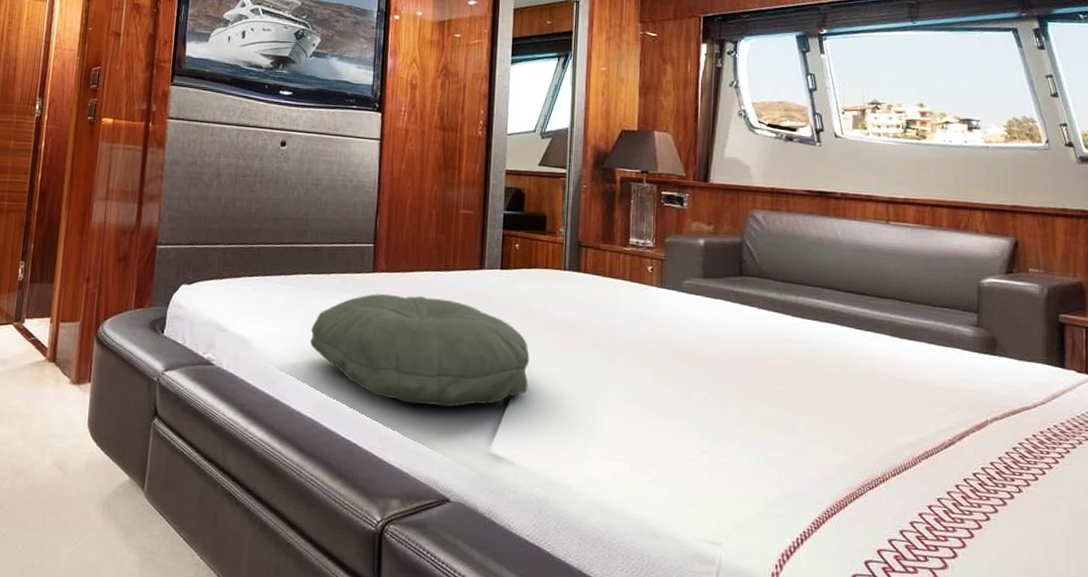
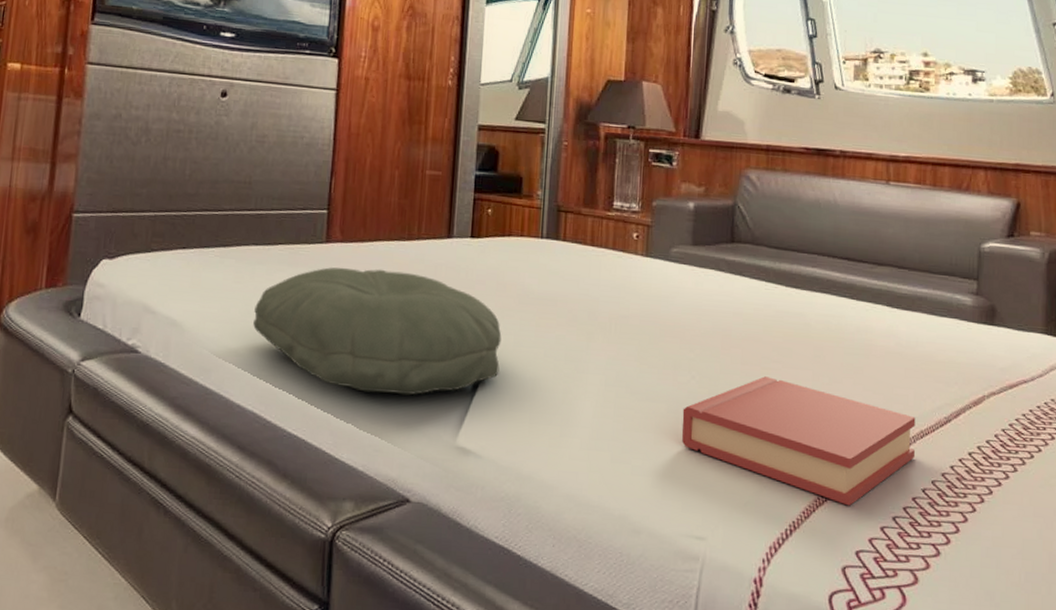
hardback book: none [696,398,920,519] -> present [681,376,916,506]

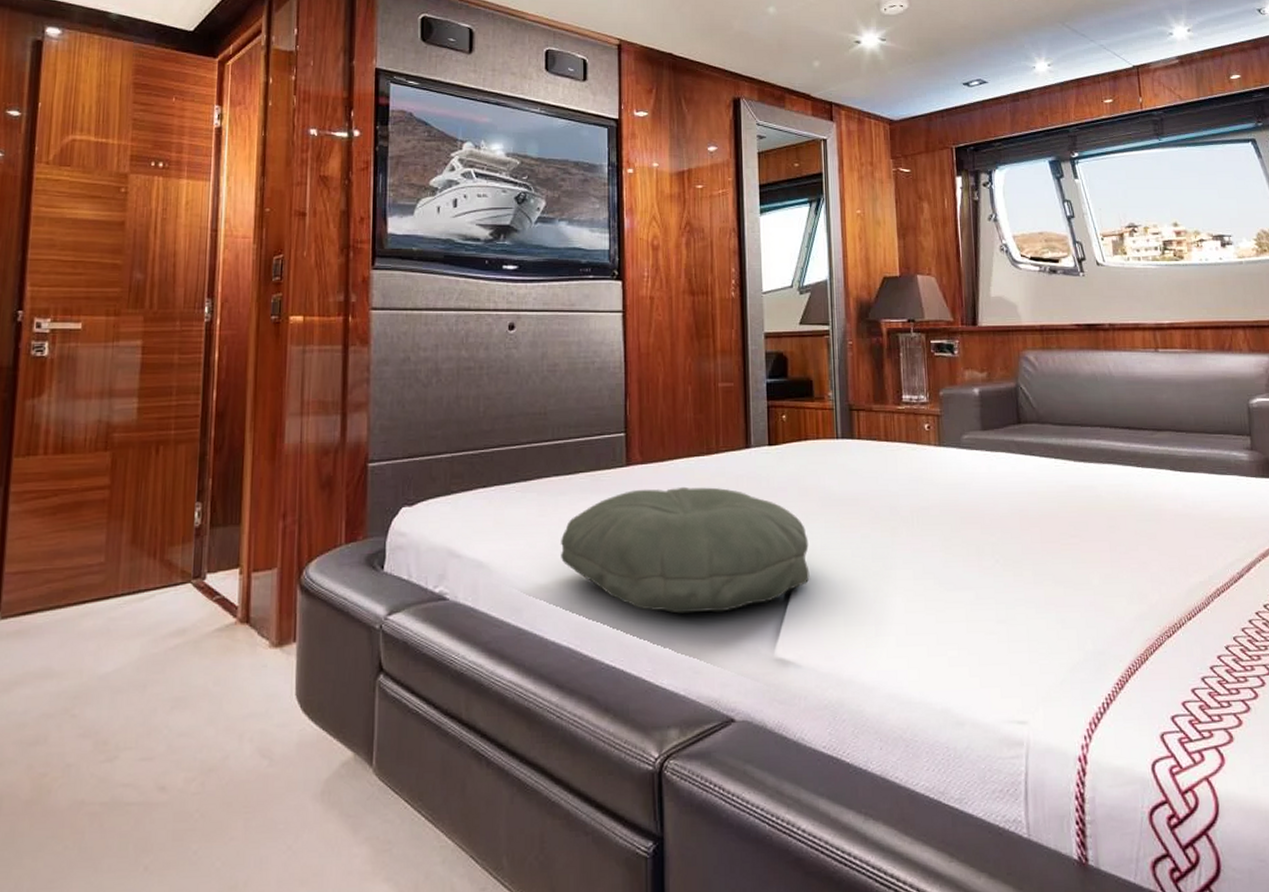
hardback book: present [681,376,916,506] -> none [991,552,1214,672]

